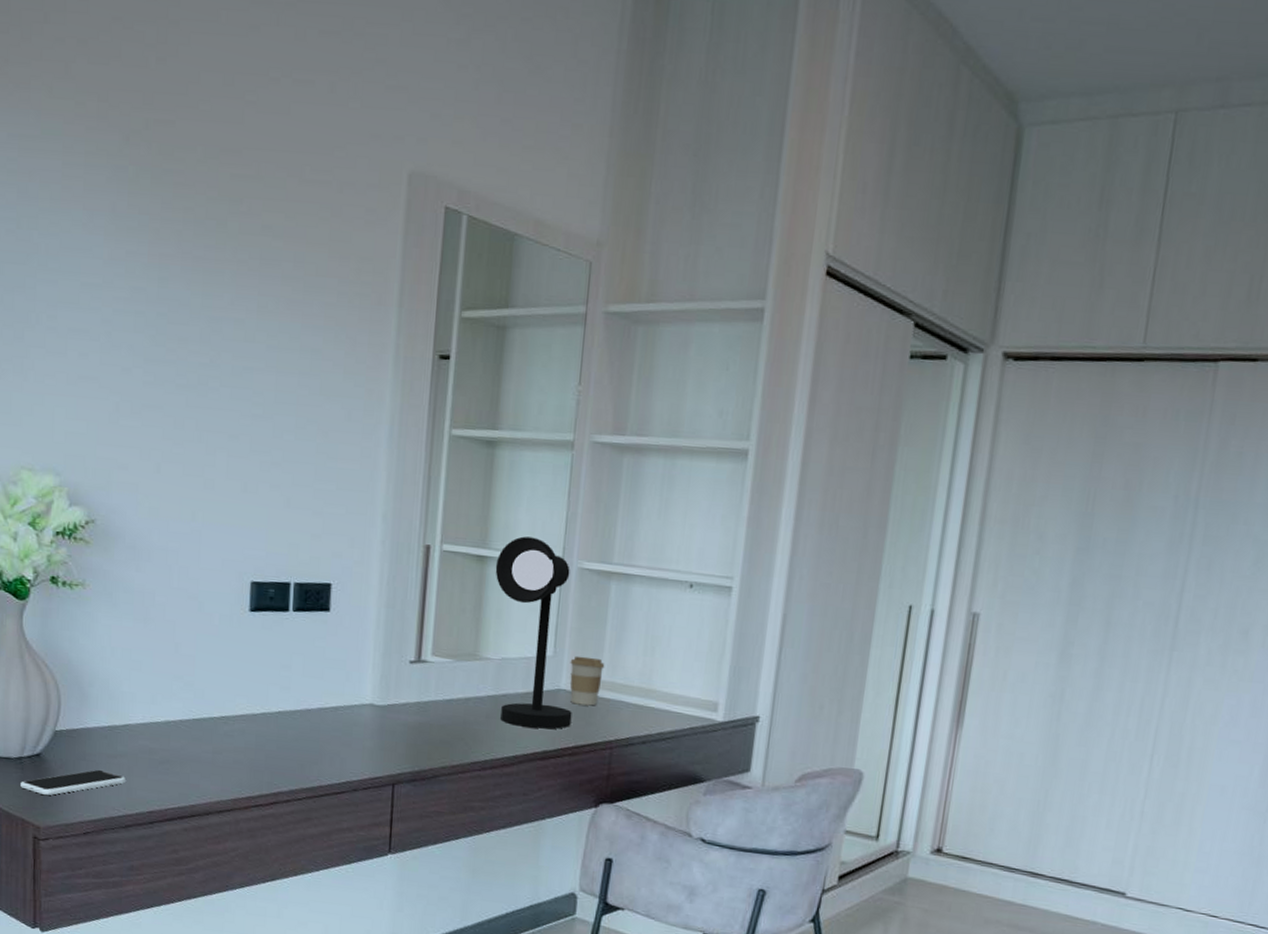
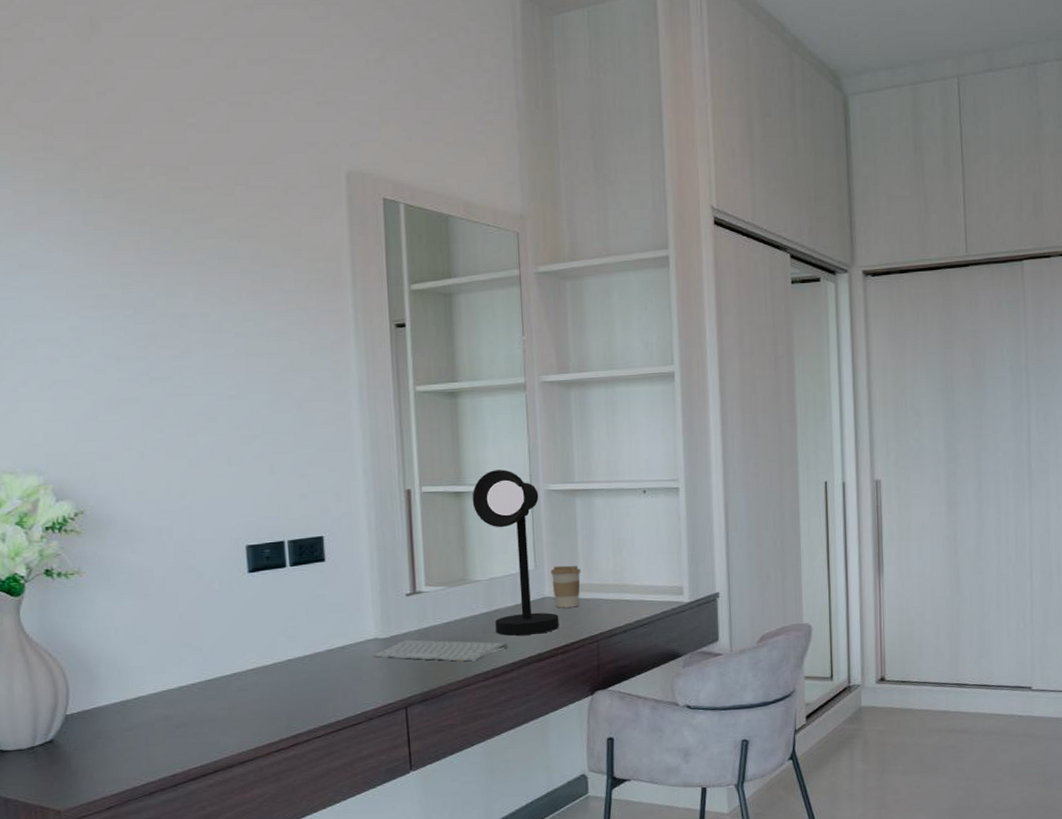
smartphone: present [20,769,125,796] -> none [35,744,144,780]
keyboard: none [365,711,512,747] -> present [372,639,508,662]

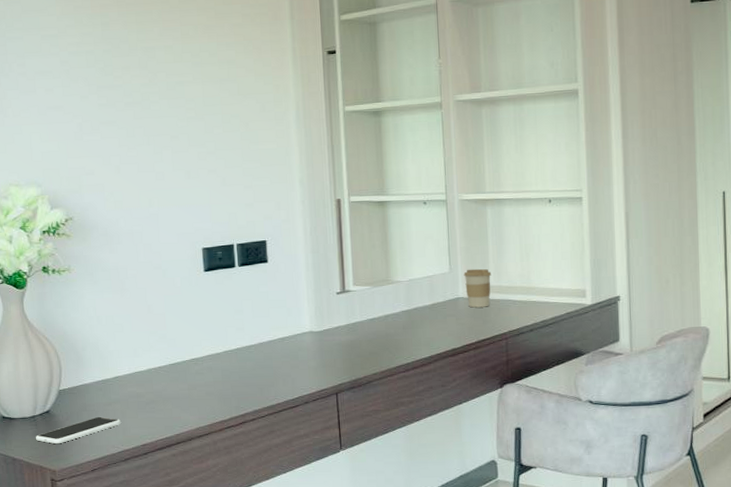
smartphone: none [35,744,144,780] -> present [36,416,121,444]
keyboard: present [372,639,508,662] -> none [308,333,426,354]
desk lamp: present [472,469,559,636] -> none [394,181,472,332]

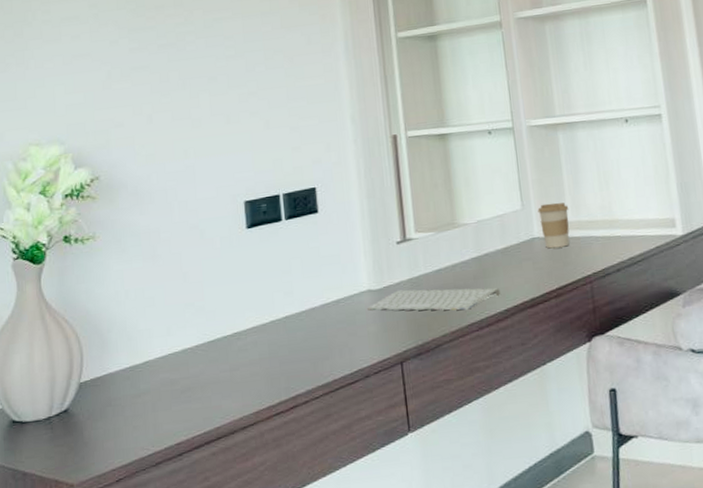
smartphone: present [36,416,121,444] -> none [51,411,151,451]
keyboard: none [308,333,426,354] -> present [366,288,500,311]

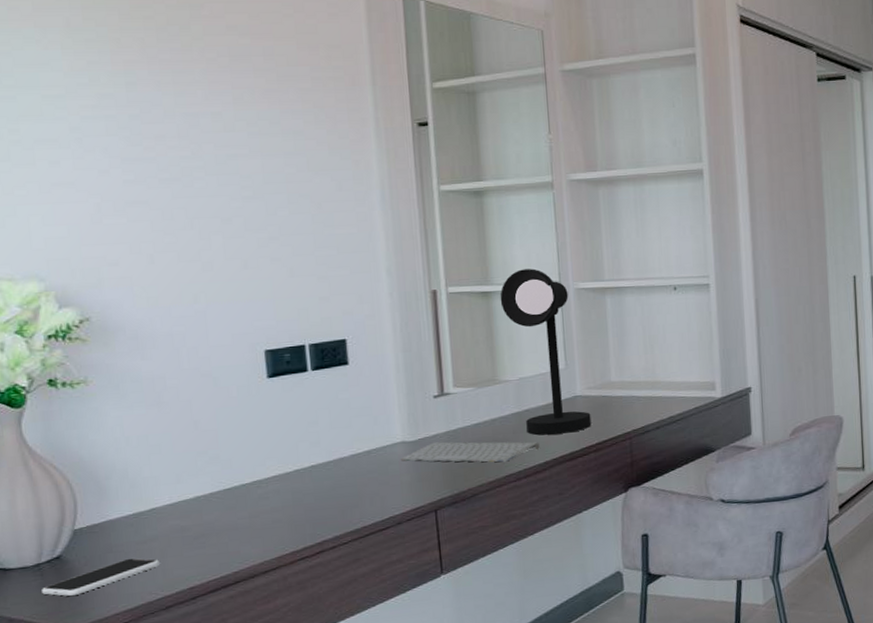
smartphone: none [51,411,151,451] -> present [42,558,160,597]
desk lamp: none [455,108,551,281] -> present [500,269,592,436]
coffee cup: present [537,202,570,249] -> none [581,363,613,407]

